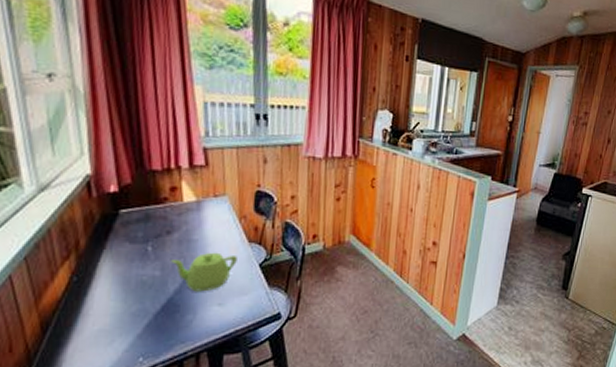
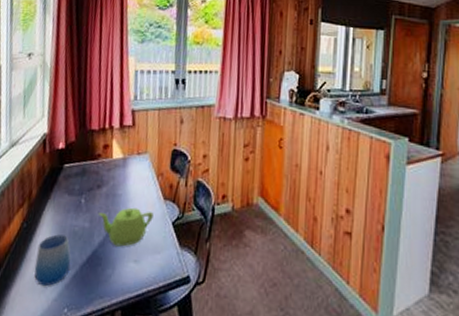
cup: none [94,285,142,338] -> present [34,234,71,286]

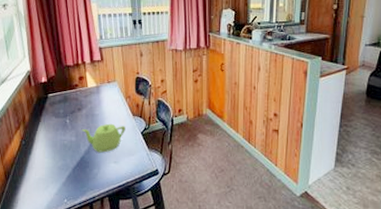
cup: present [34,234,71,286] -> none [36,147,65,185]

